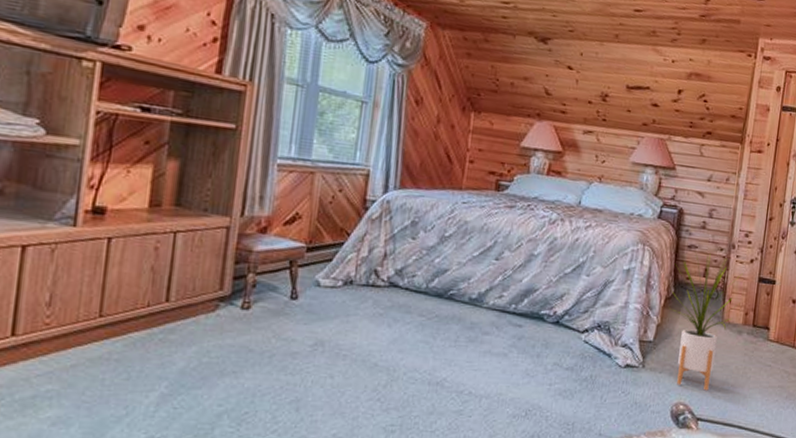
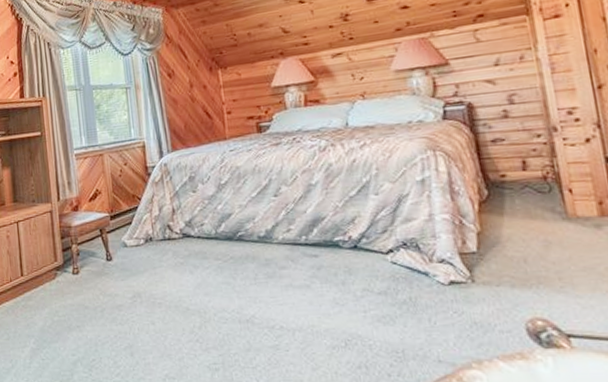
house plant: present [668,252,743,391] -> none [481,143,588,301]

